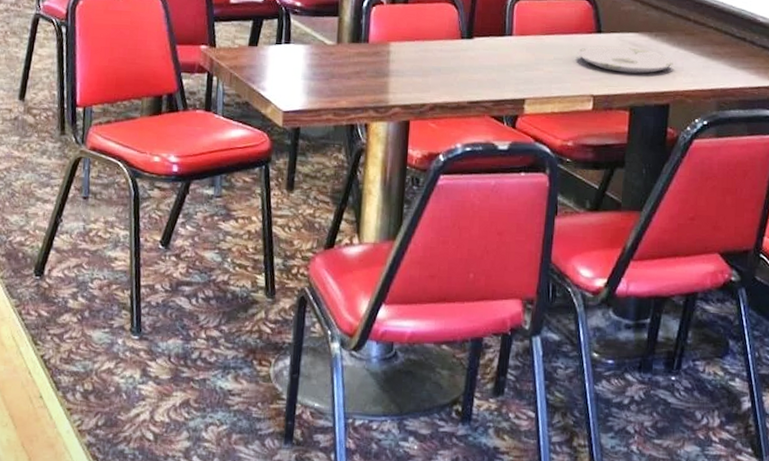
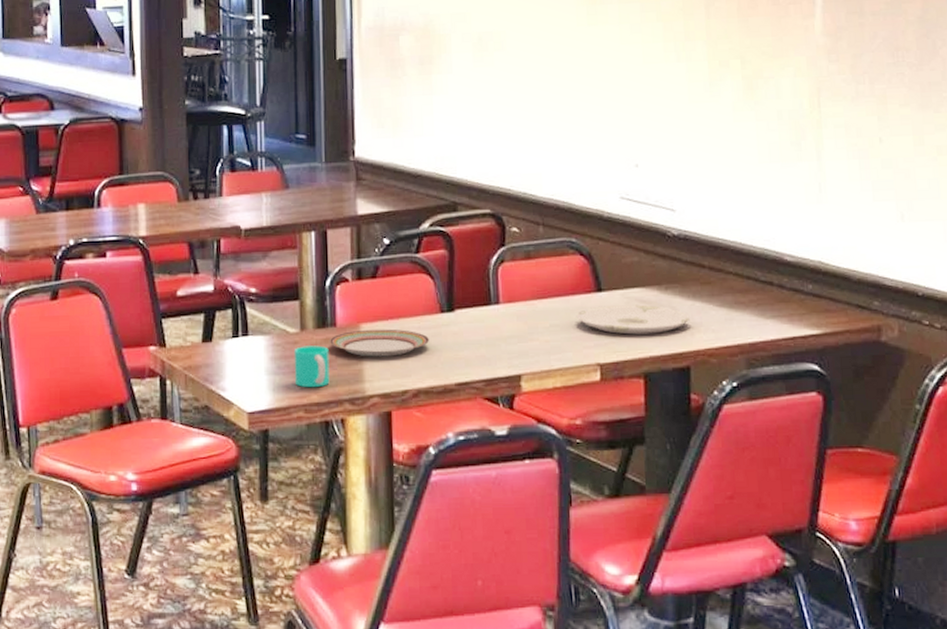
cup: none [327,57,360,95] -> present [294,345,330,388]
plate: none [361,47,450,73] -> present [329,329,430,357]

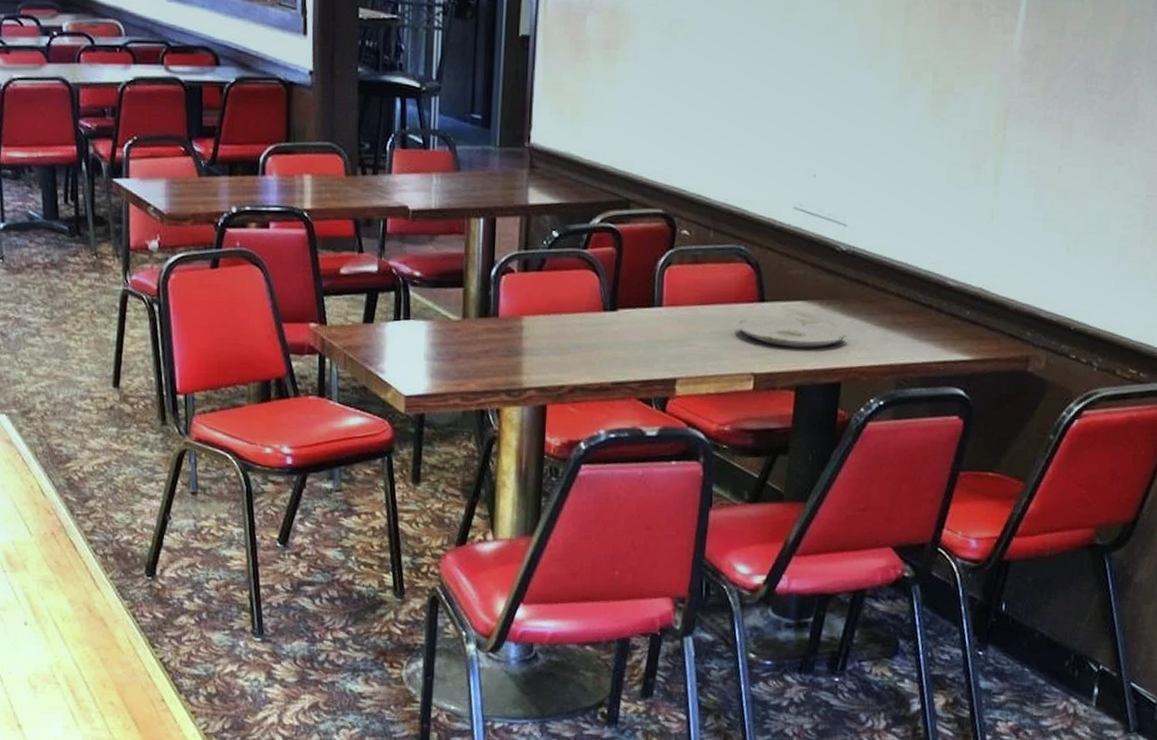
cup: present [294,345,330,388] -> none [453,334,490,377]
plate: present [329,329,430,357] -> none [490,322,591,351]

